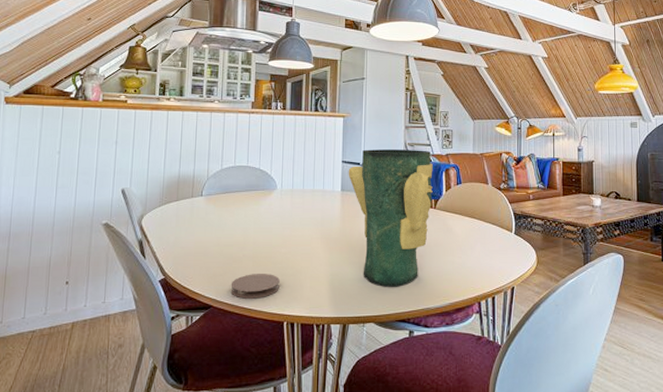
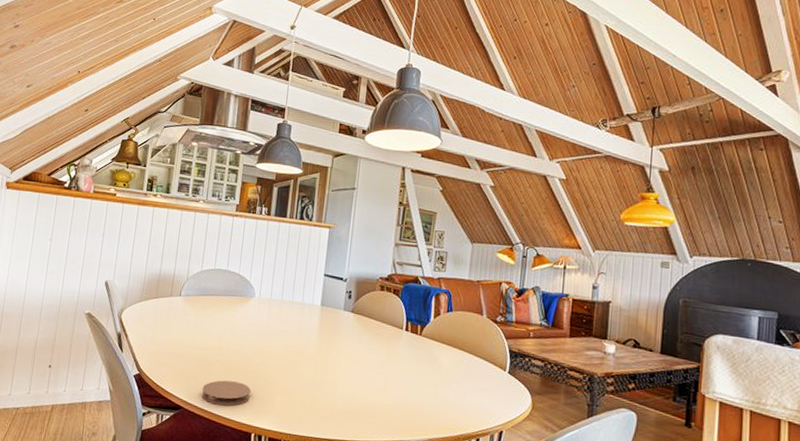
vase: present [348,149,433,287] -> none [329,264,422,414]

